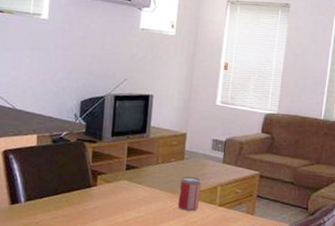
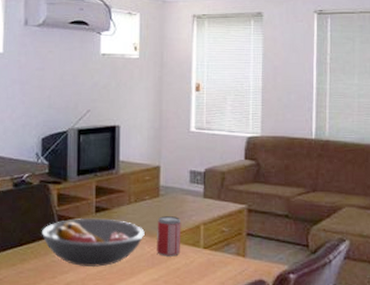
fruit bowl: none [75,174,169,217] -> present [41,218,145,268]

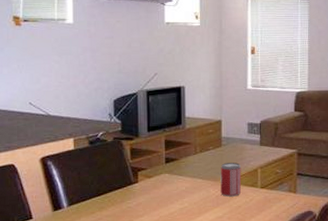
fruit bowl: present [41,218,145,268] -> none [117,168,210,211]

